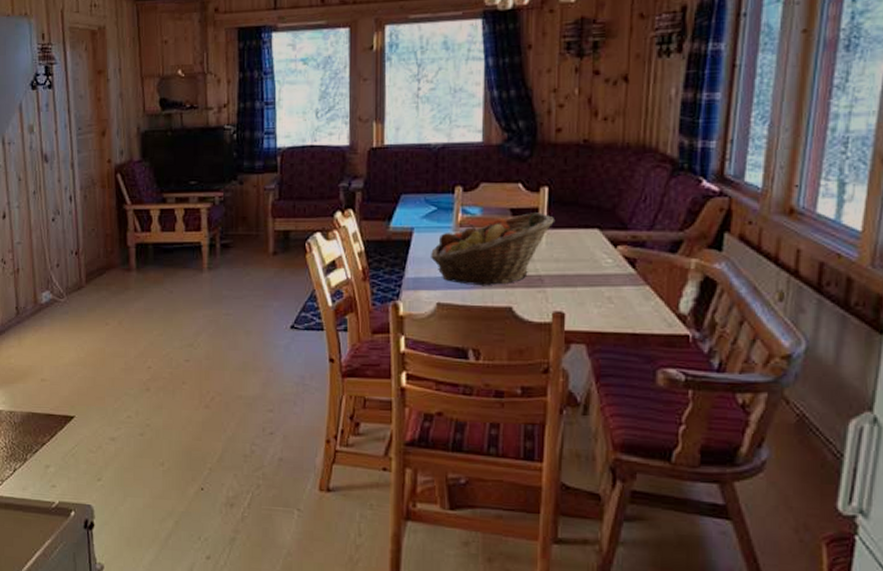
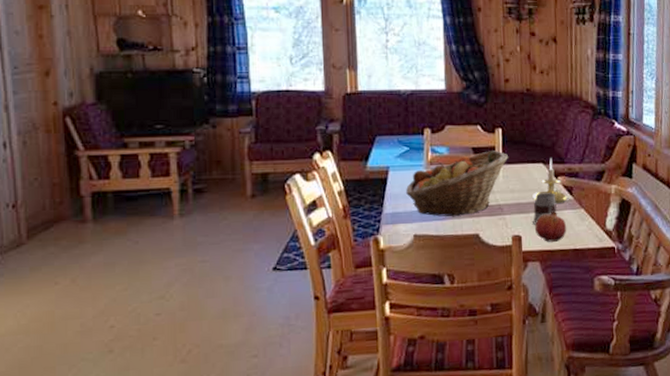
mug: none [580,264,613,301] -> present [533,193,557,225]
candle holder: none [582,223,630,279] -> present [532,158,569,204]
fruit: none [583,287,625,323] -> present [535,211,567,242]

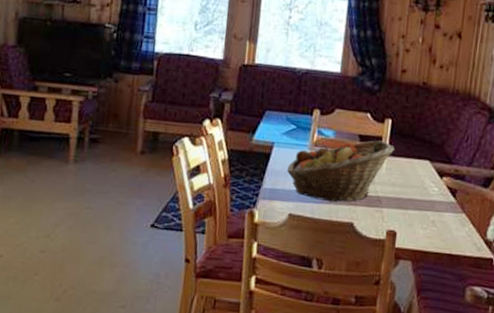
candle holder: present [532,158,569,204] -> none [414,156,451,205]
mug: present [533,193,557,225] -> none [410,191,438,223]
fruit: present [535,211,567,242] -> none [412,212,445,244]

